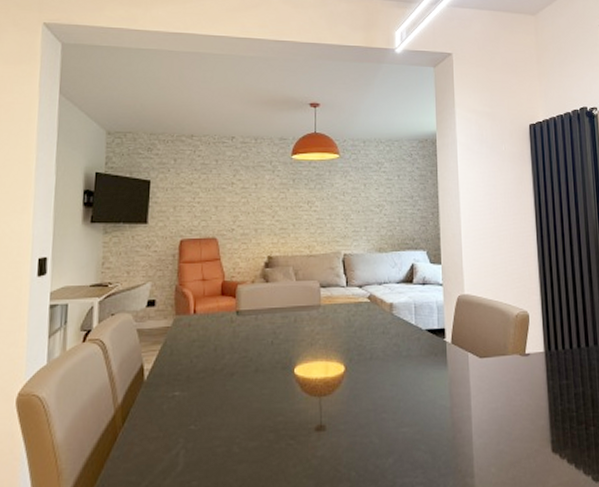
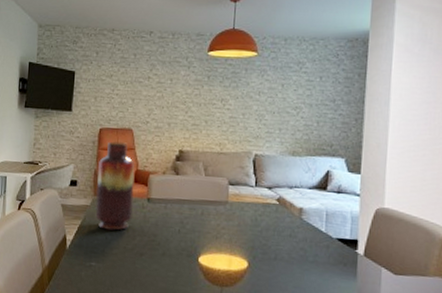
vase: none [177,253,221,353] -> present [95,141,135,231]

